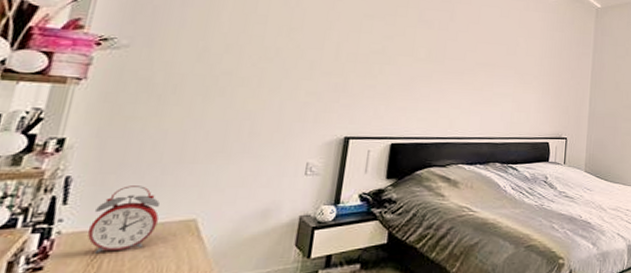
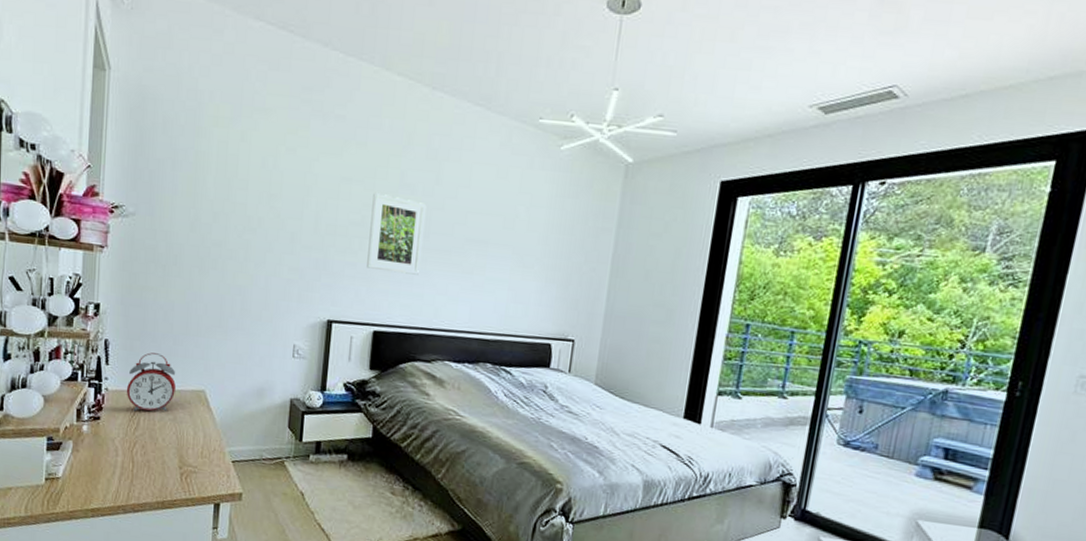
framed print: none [386,26,442,93] -> present [367,192,427,275]

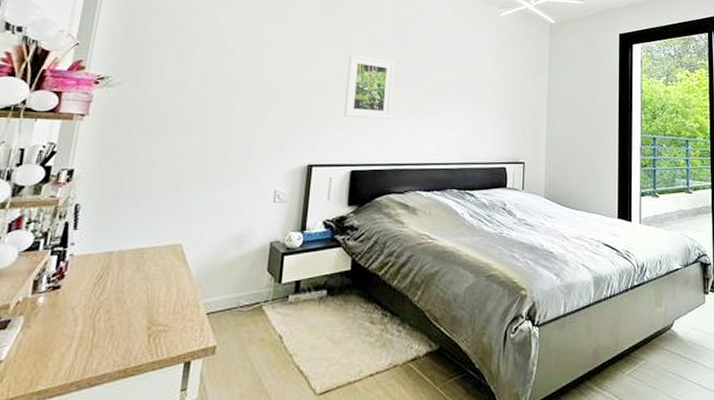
alarm clock: present [126,352,176,412] -> none [94,212,152,275]

